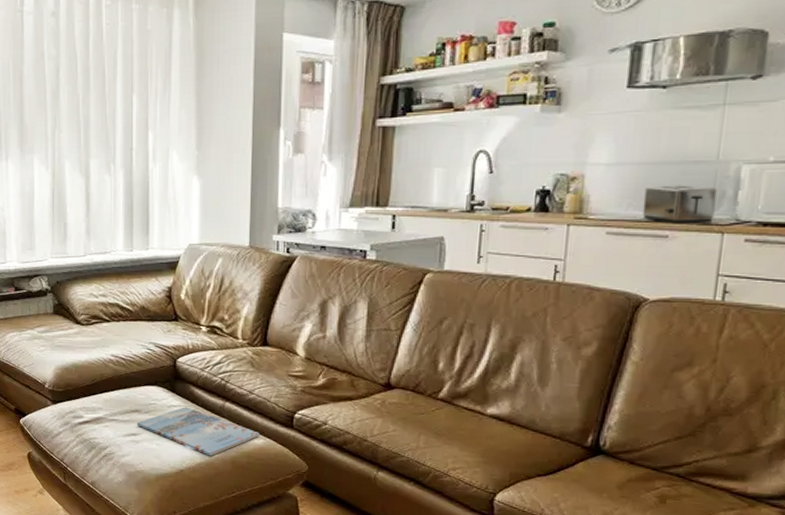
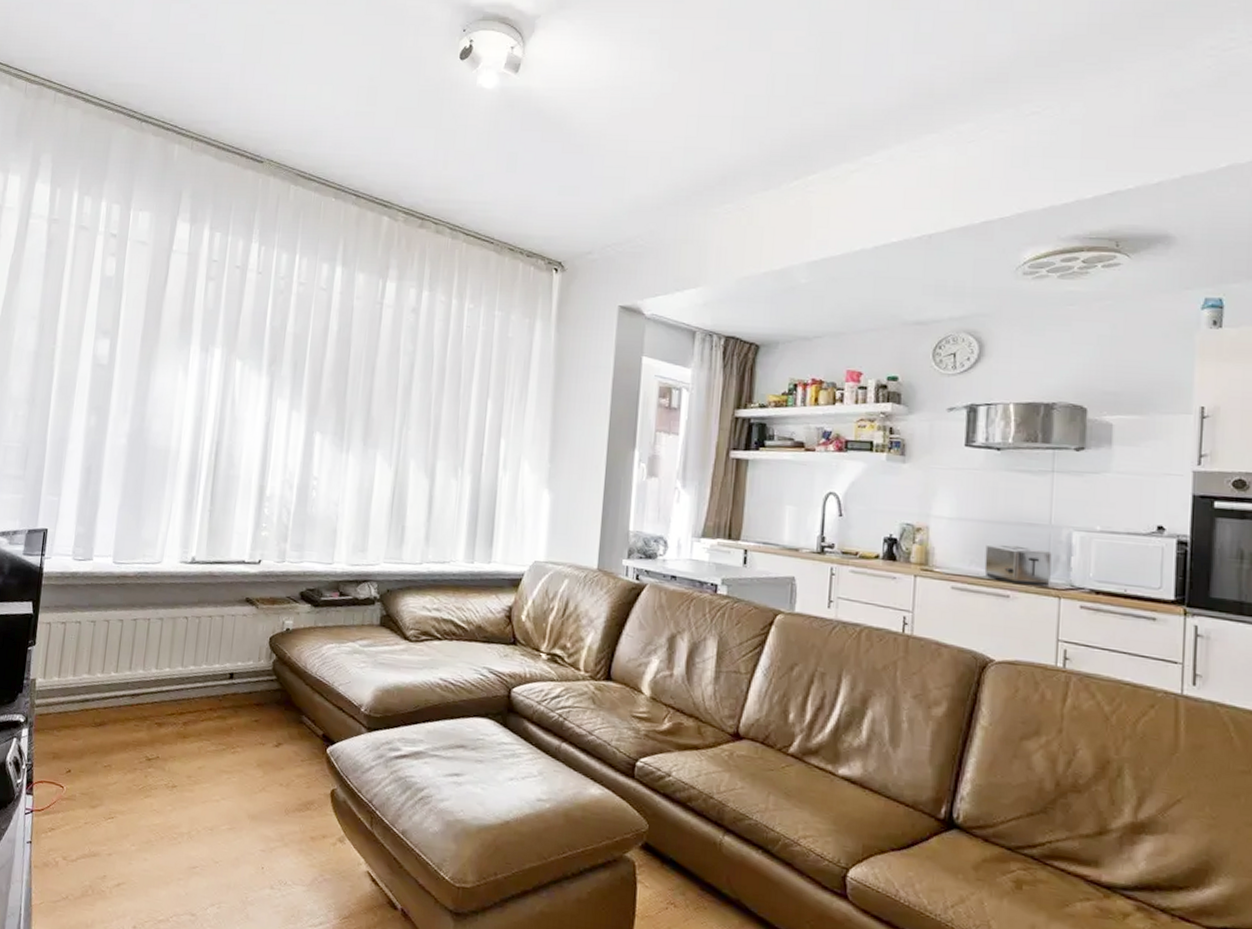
magazine: present [136,406,260,456] -> none [461,745,598,807]

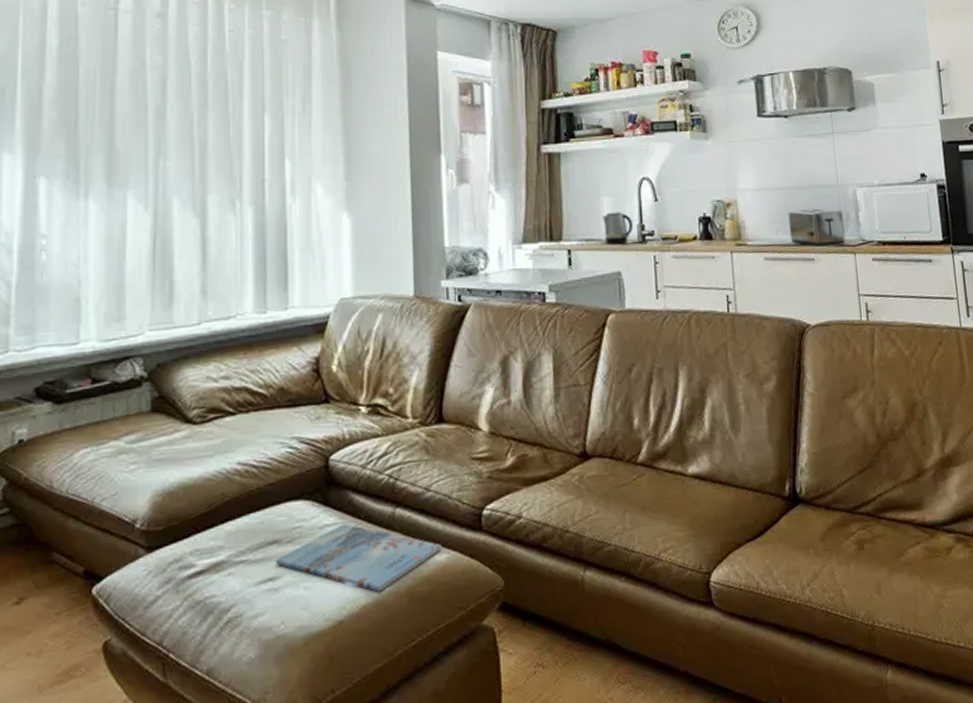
magazine: none [461,745,598,807] -> present [275,523,442,592]
kettle: none [783,519,813,552] -> present [602,211,633,245]

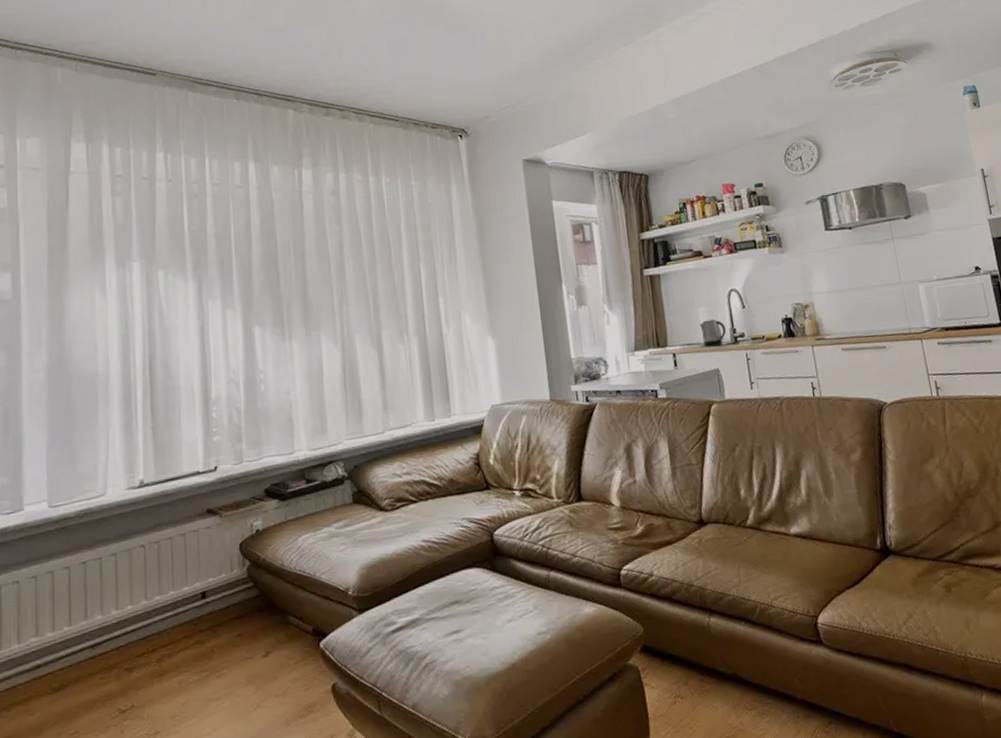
magazine: present [275,523,442,592] -> none [458,585,590,640]
toaster: present [788,208,845,247] -> none [859,303,912,337]

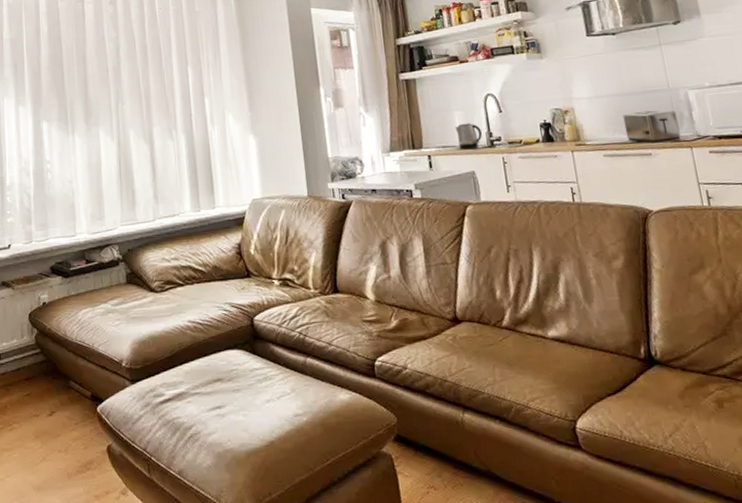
toaster: none [859,303,912,337] -> present [622,110,681,144]

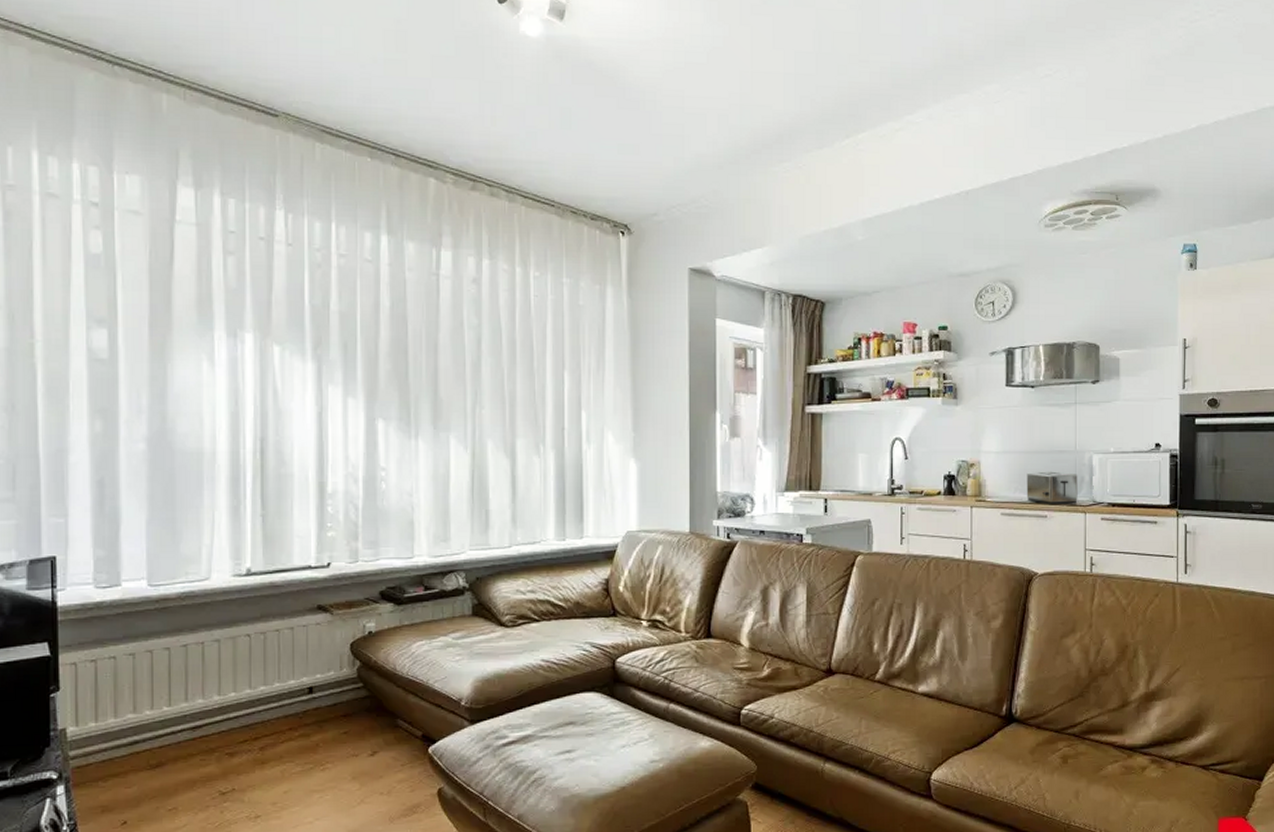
kettle: present [455,122,482,150] -> none [857,466,883,496]

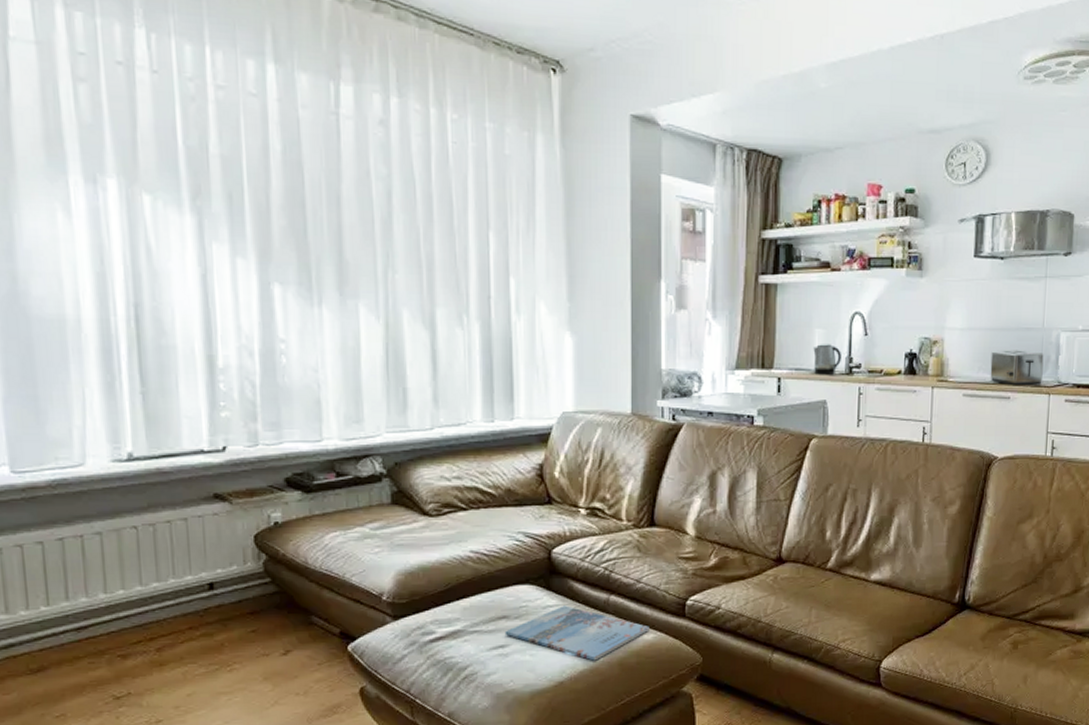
magazine: none [571,713,707,767] -> present [504,605,650,661]
kettle: none [857,466,883,496] -> present [813,343,841,375]

